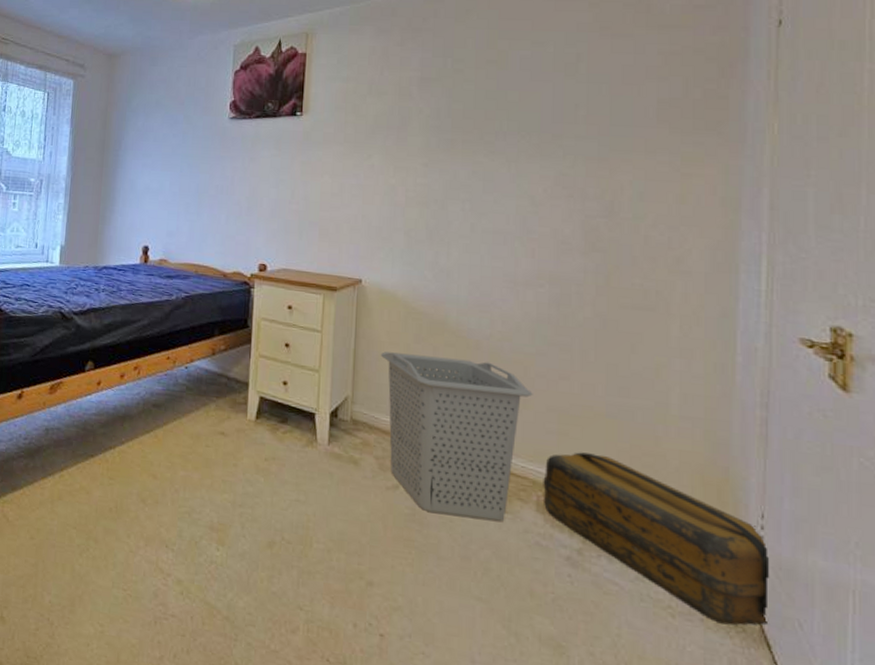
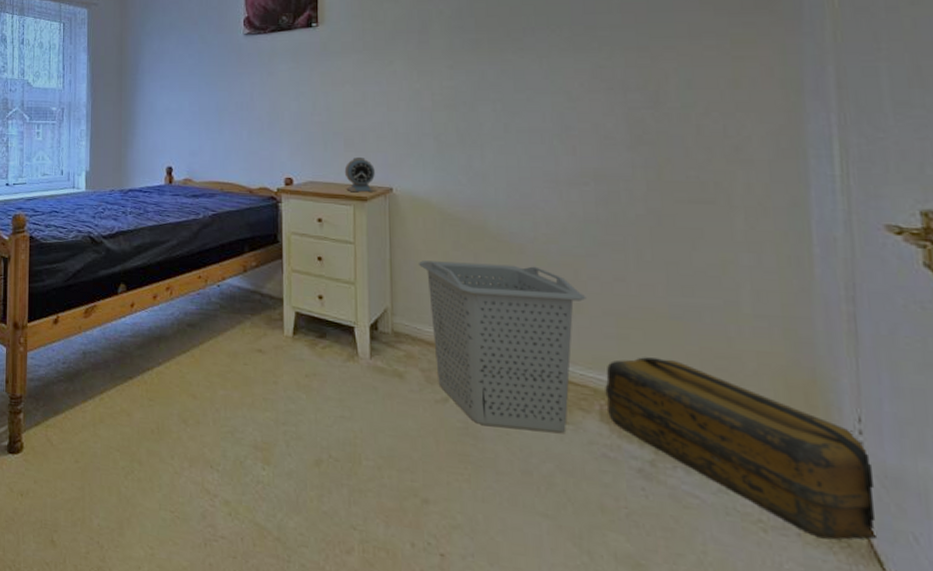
alarm clock: none [317,247,347,283] -> present [344,156,377,193]

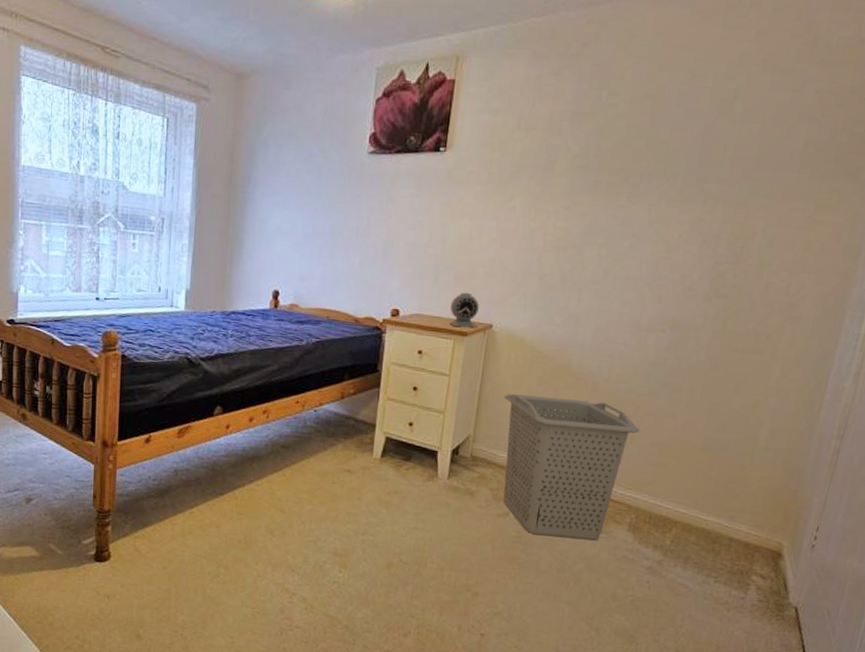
suitcase: present [605,357,878,540] -> none [635,480,816,615]

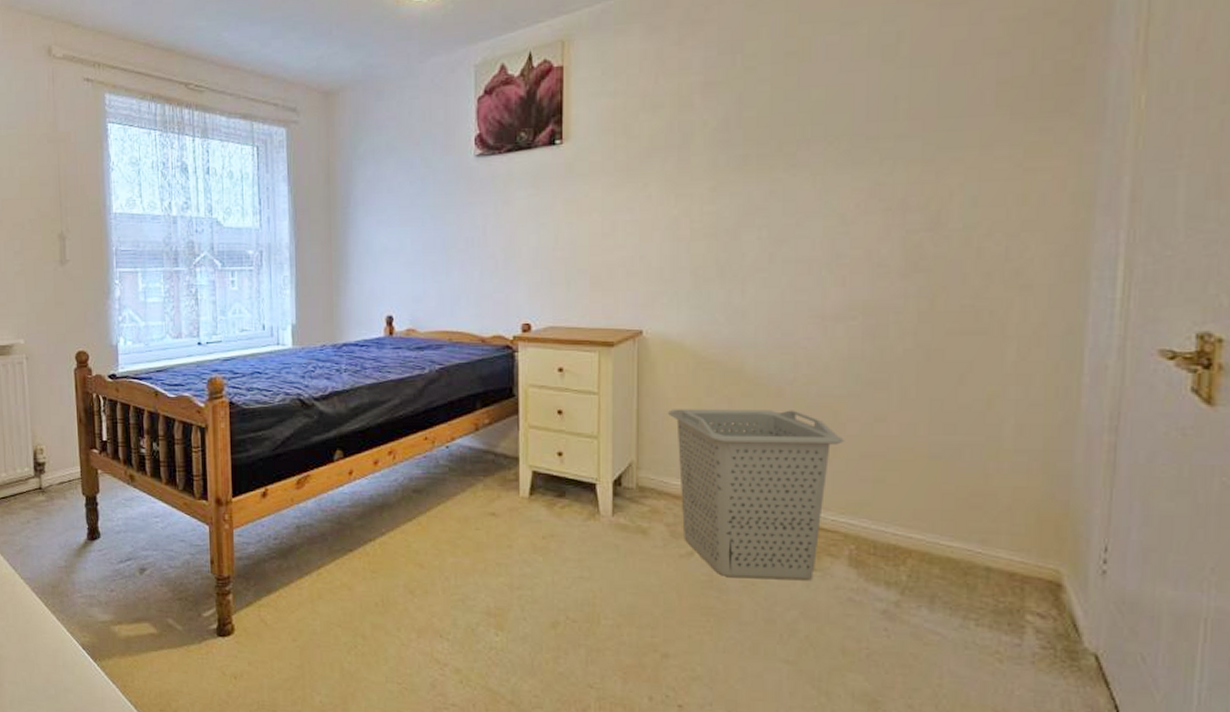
alarm clock: present [449,292,479,328] -> none [589,296,625,337]

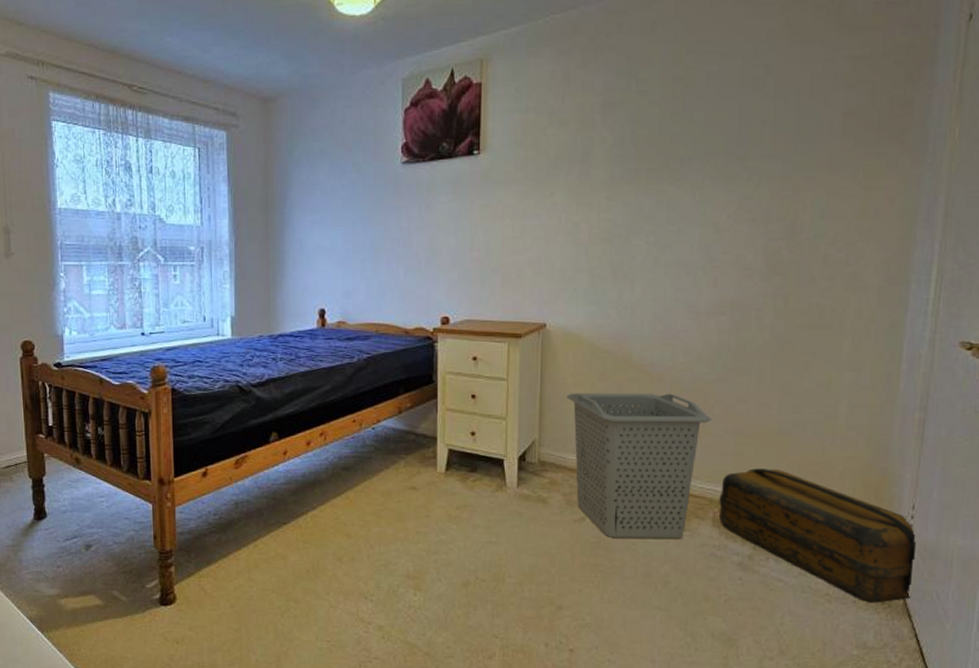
suitcase: none [856,499,1112,665] -> present [719,468,917,603]

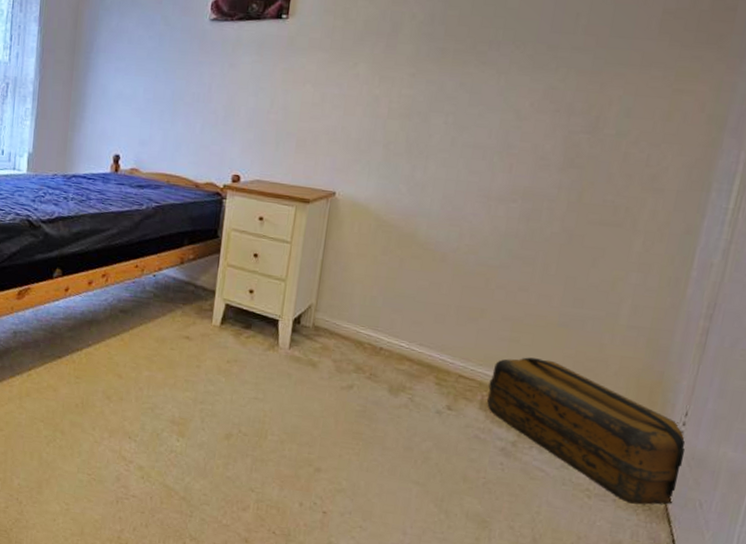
laundry basket: present [567,393,712,539] -> none [346,263,491,418]

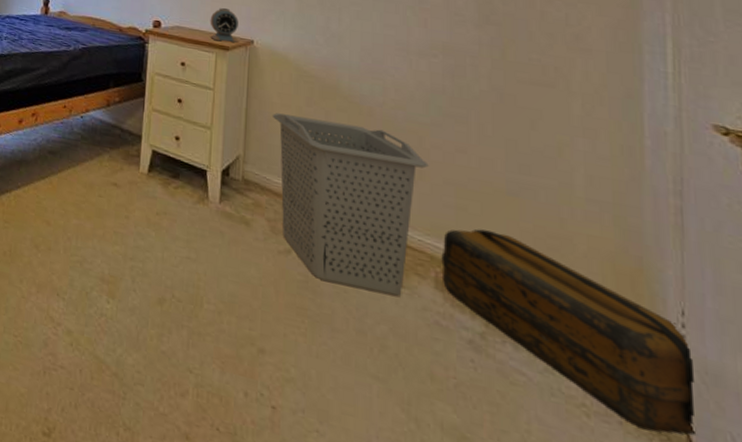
alarm clock: none [291,158,322,195] -> present [210,7,239,43]
laundry basket: none [346,263,491,418] -> present [273,113,429,296]

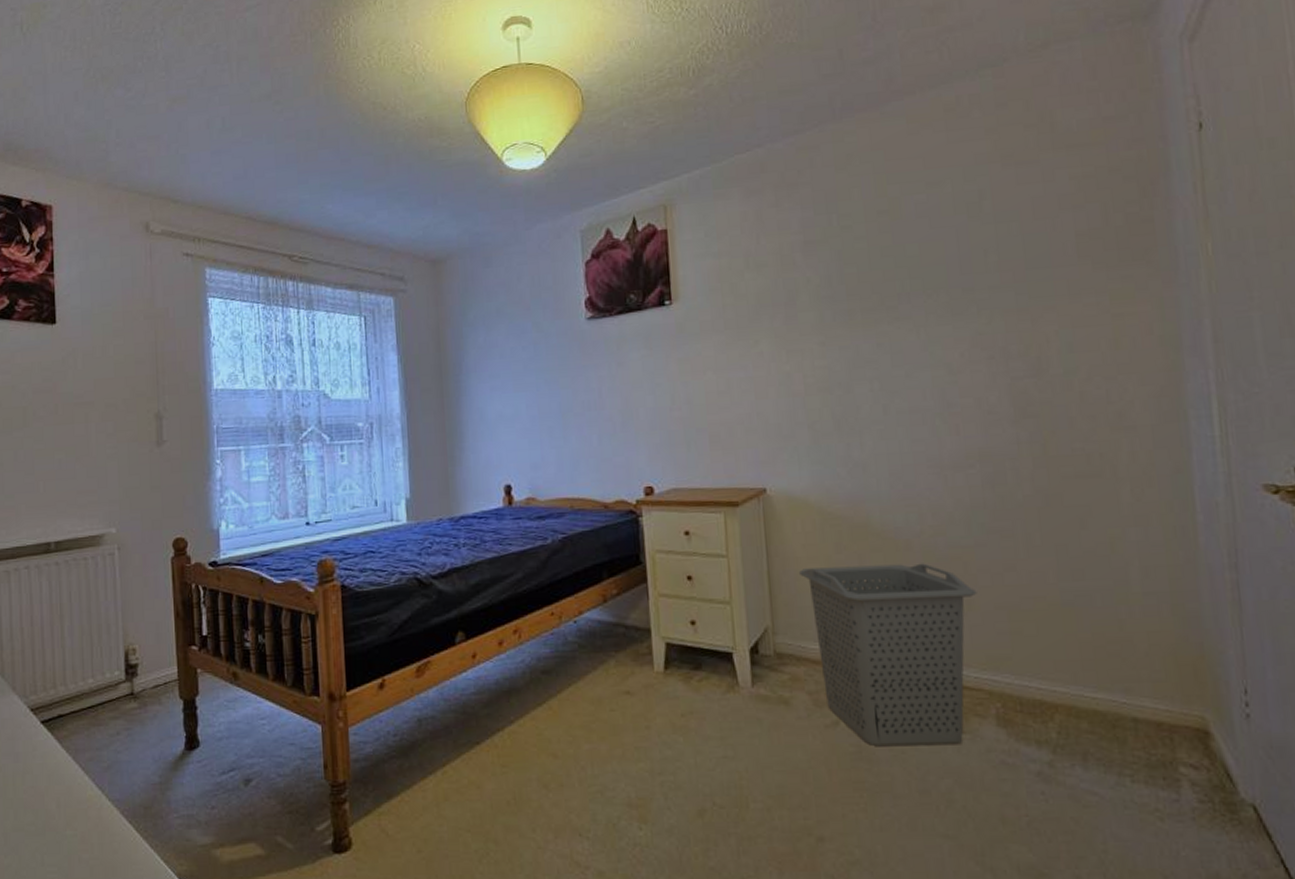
alarm clock: present [210,7,239,43] -> none [711,455,749,498]
suitcase: present [441,229,697,435] -> none [1000,650,1266,819]

